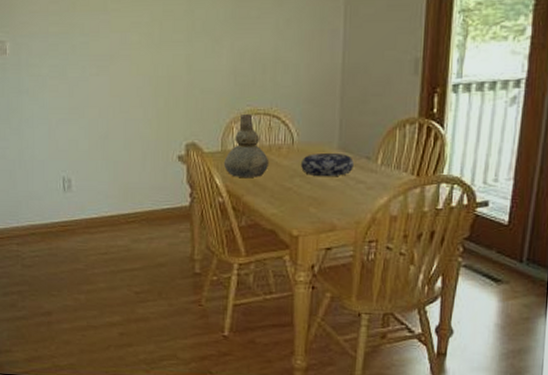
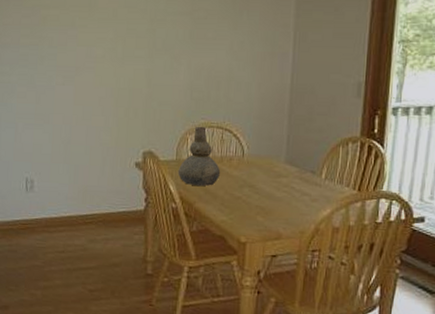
decorative bowl: present [301,153,354,177] -> none [250,166,300,189]

